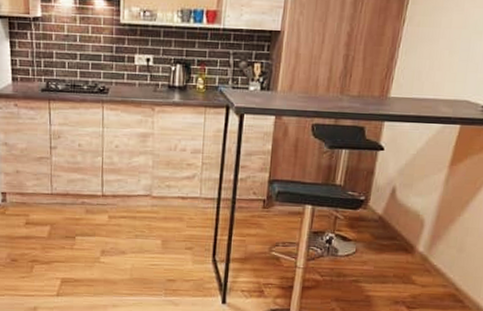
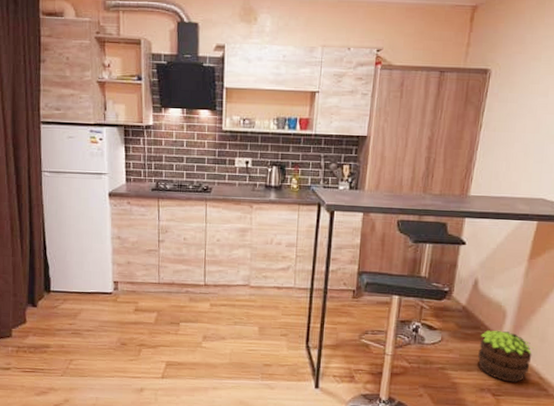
potted plant: none [393,240,451,295] -> present [478,330,534,383]

